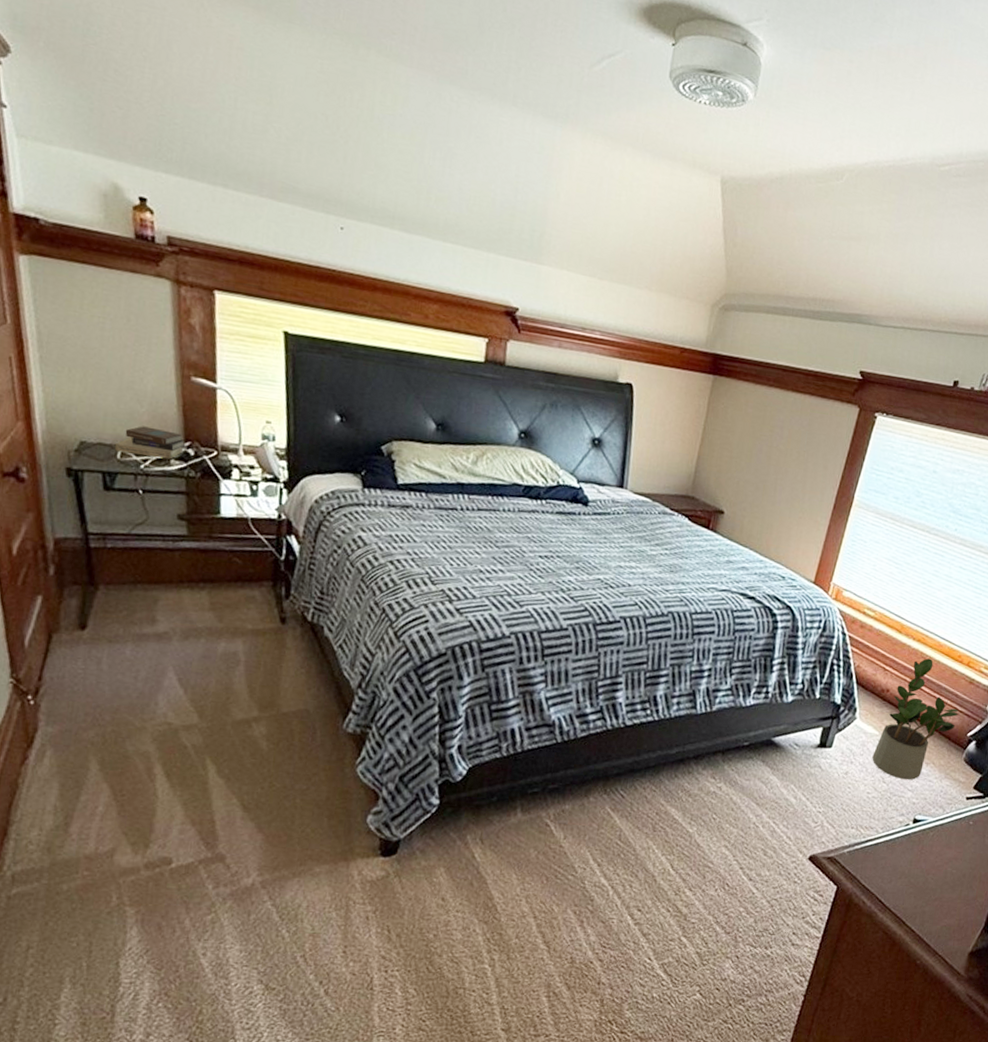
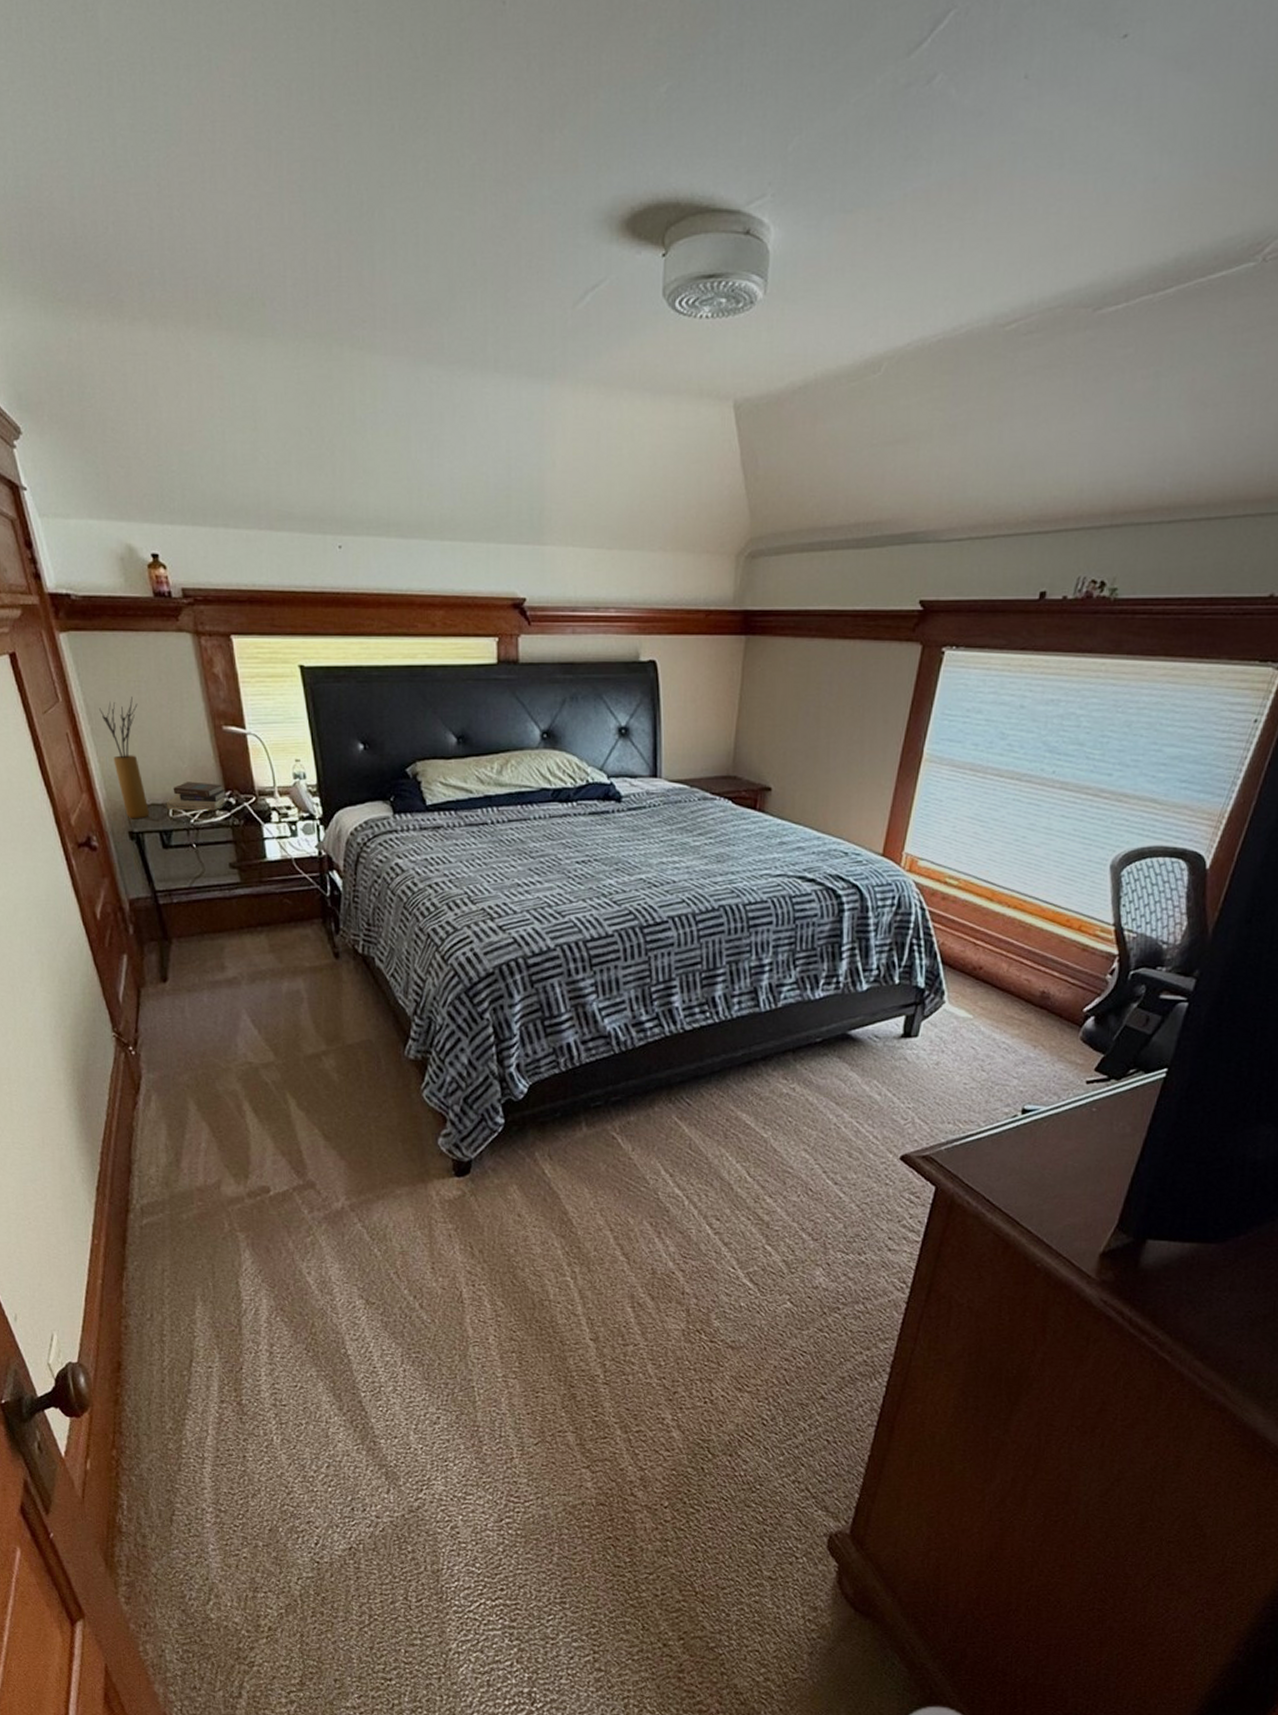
vase: none [53,332,99,457] -> present [99,697,149,819]
potted plant: present [872,658,958,780] -> none [967,927,1070,1067]

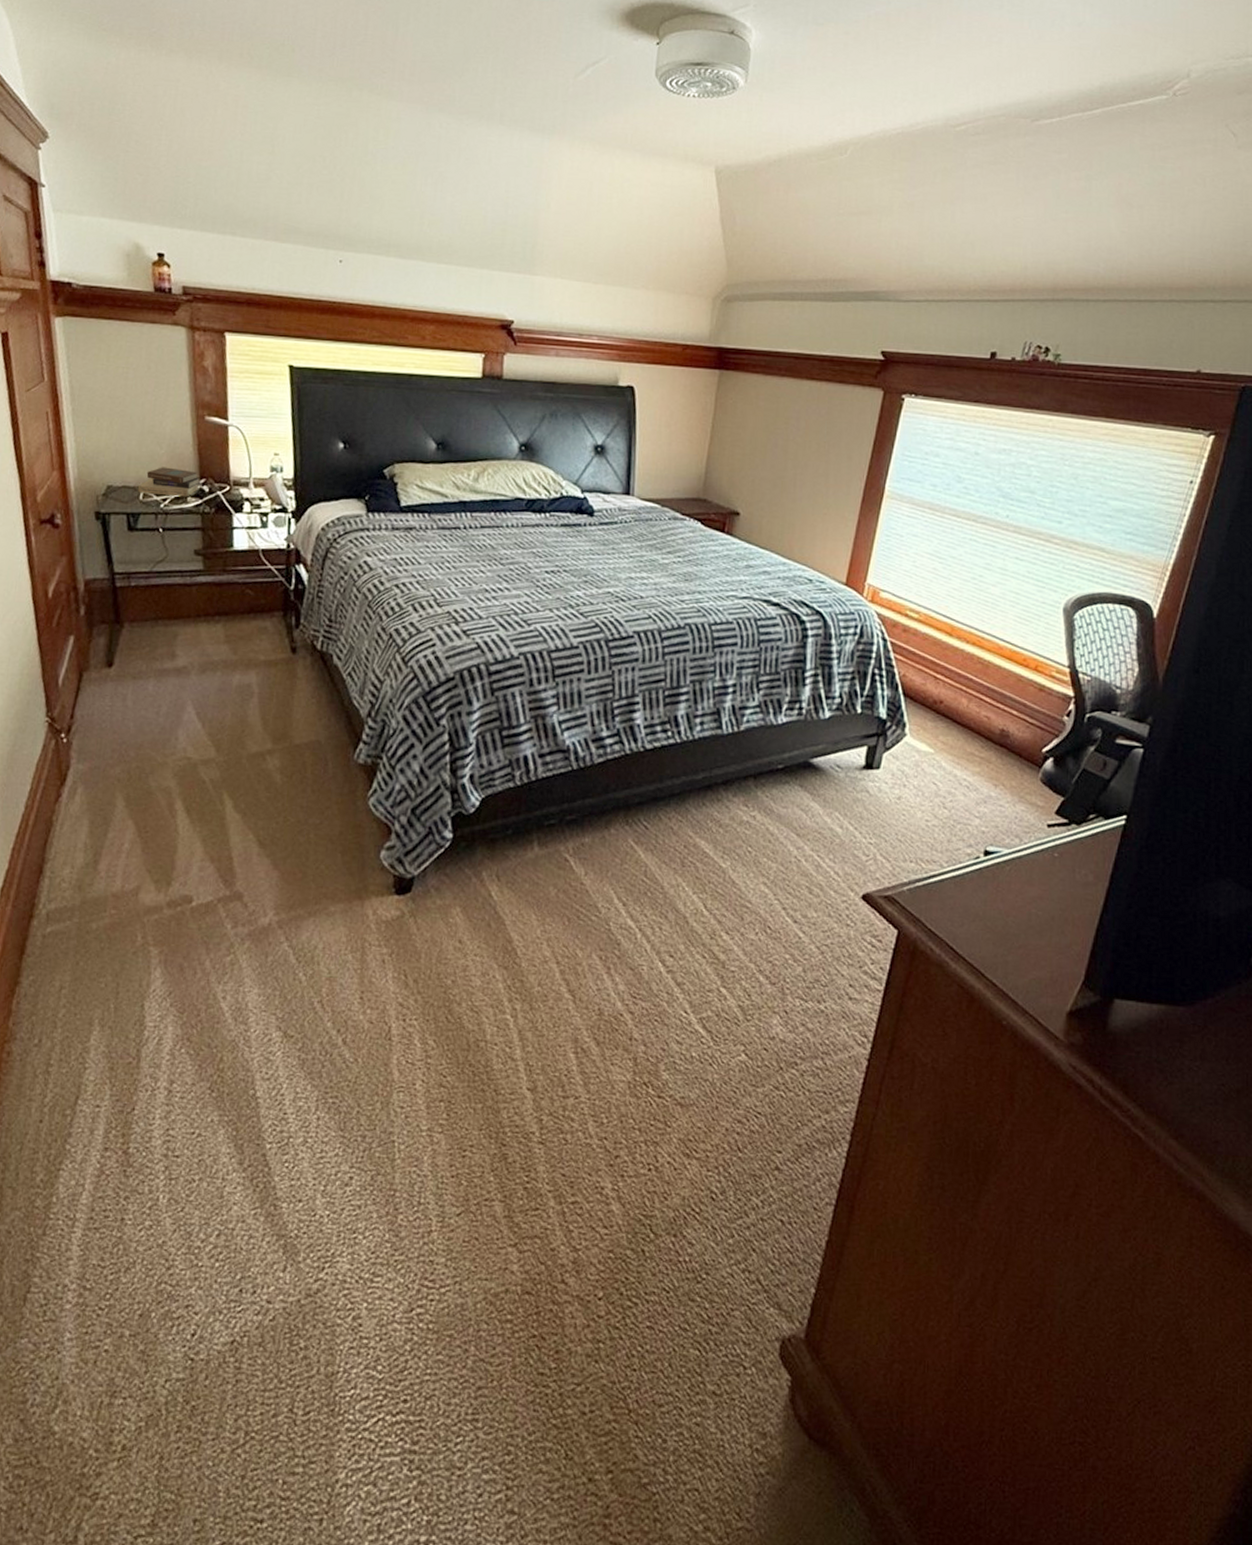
vase: present [99,697,149,819] -> none [84,382,124,500]

